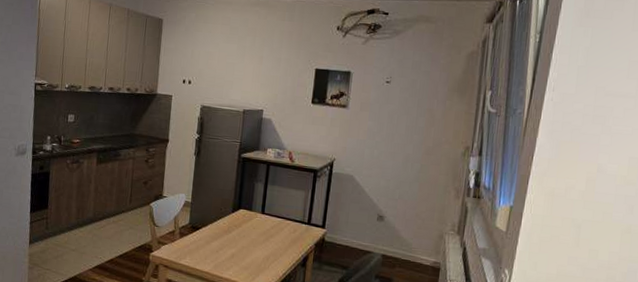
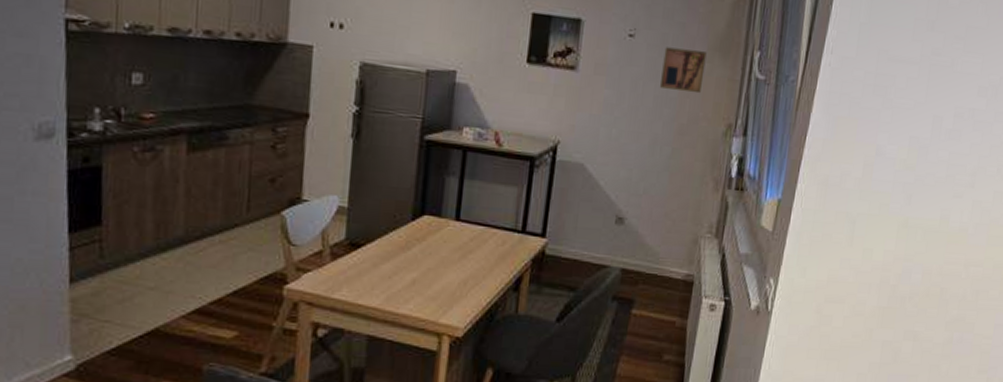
wall art: none [411,89,447,124] -> present [660,47,707,94]

